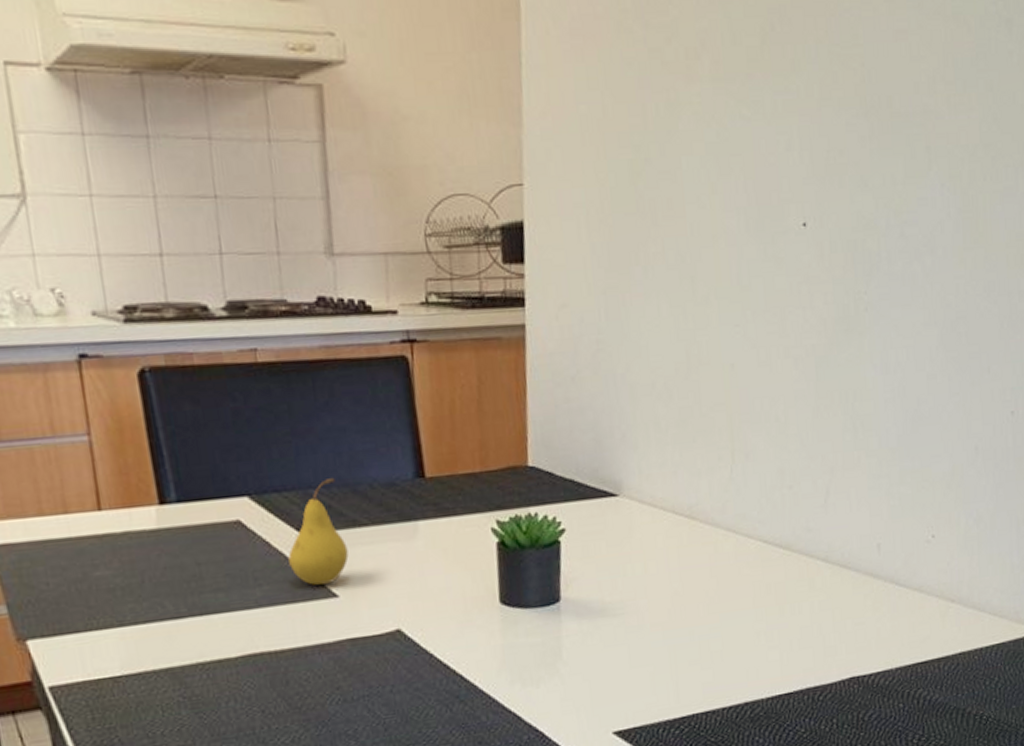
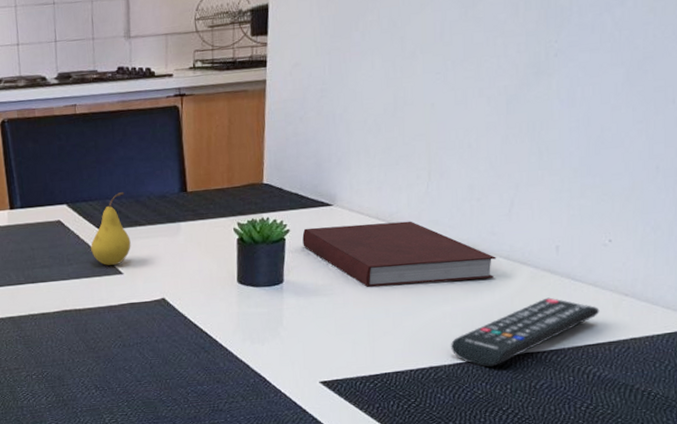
notebook: none [582,515,814,603] -> present [302,221,497,287]
remote control: none [767,607,927,698] -> present [450,297,600,367]

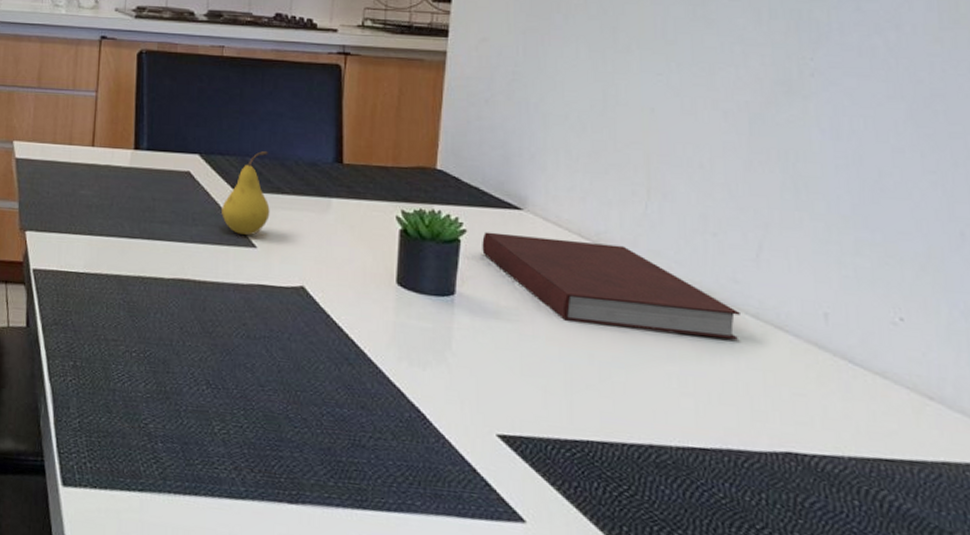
remote control: present [450,297,600,367] -> none [678,380,893,463]

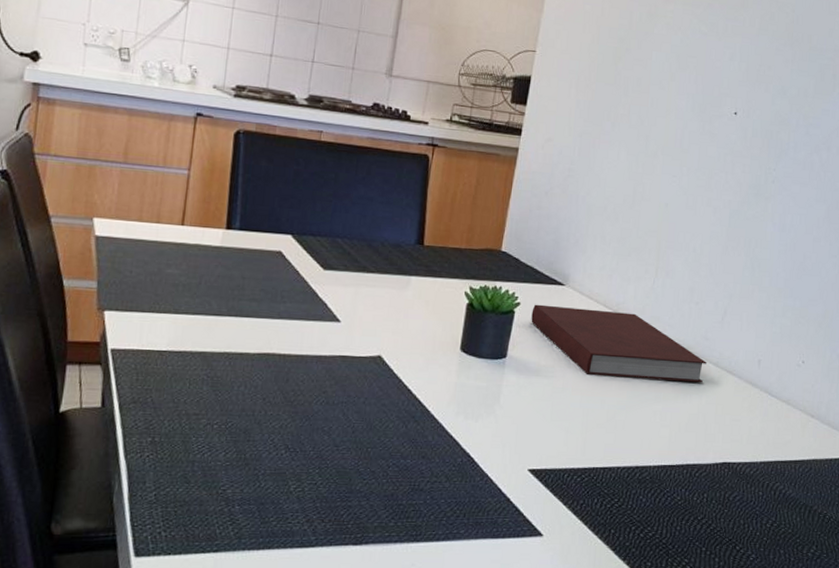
fruit: present [222,151,270,235] -> none [309,233,357,311]

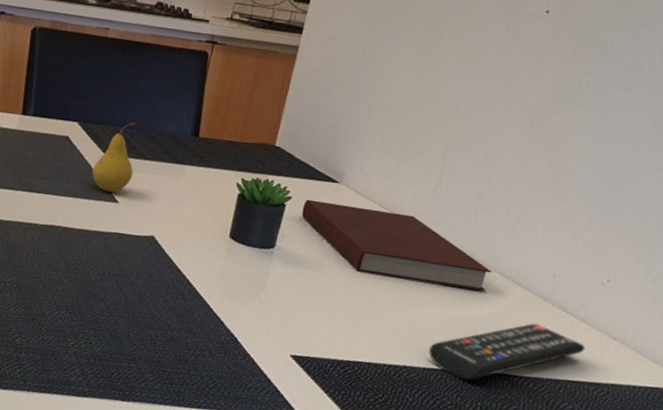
fruit: none [309,233,357,311] -> present [92,122,137,192]
remote control: none [657,409,790,473] -> present [428,323,586,380]

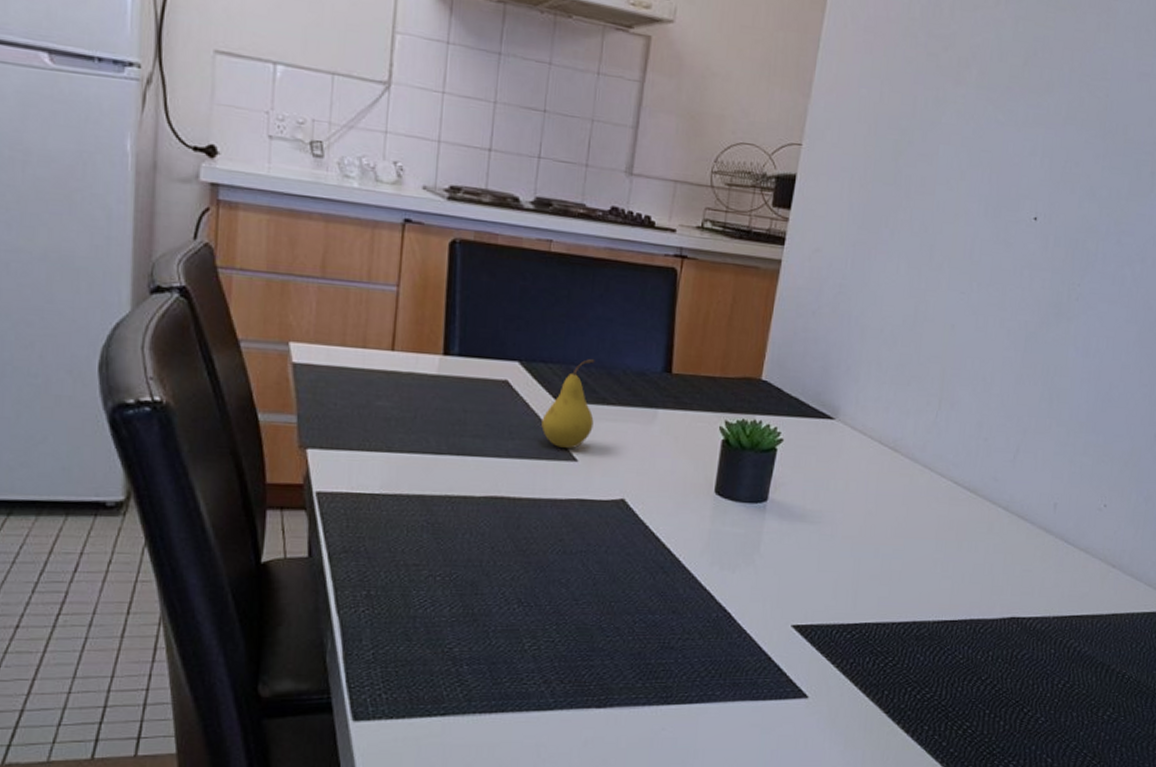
notebook: present [301,199,493,292] -> none [795,440,996,529]
remote control: present [428,323,586,380] -> none [937,558,1088,629]

